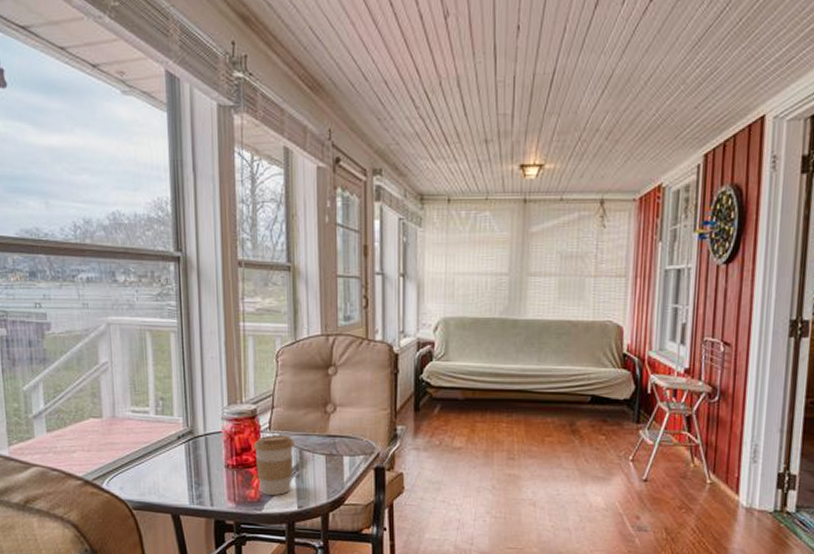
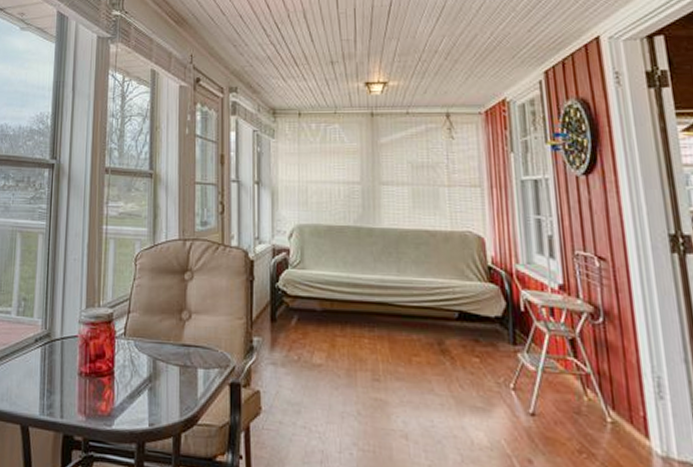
coffee cup: present [253,435,295,496] -> none [107,341,149,410]

